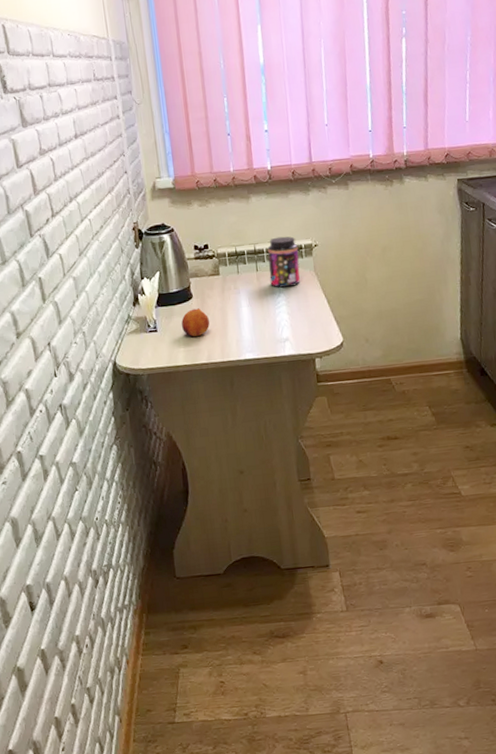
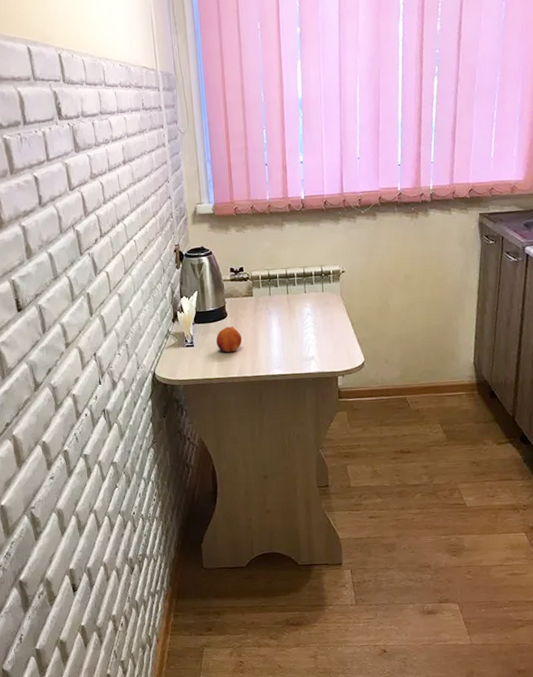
jar: present [267,236,300,288] -> none [298,262,327,311]

